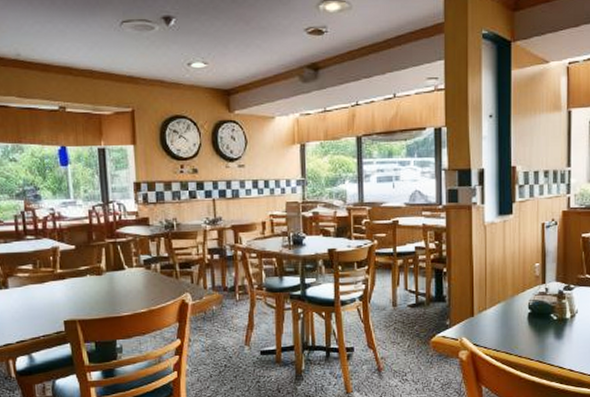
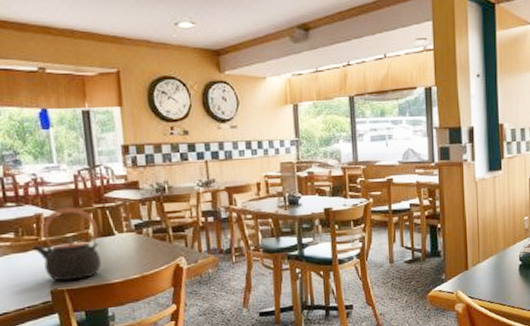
teapot: none [48,241,112,312] -> present [32,207,102,281]

